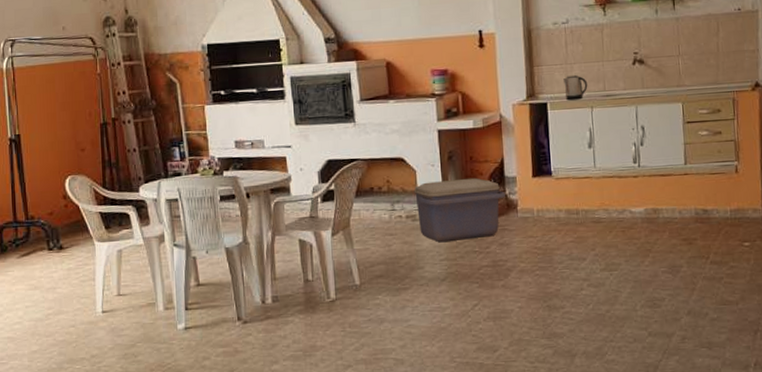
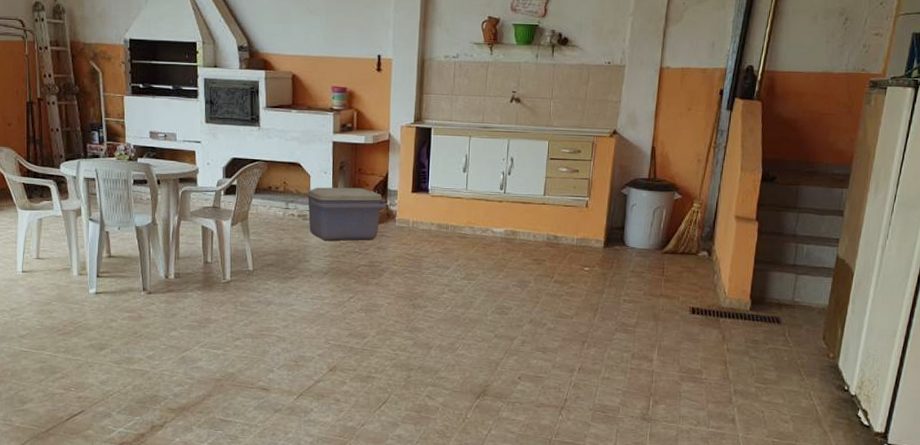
kettle: present [563,74,588,101] -> none [448,105,469,128]

